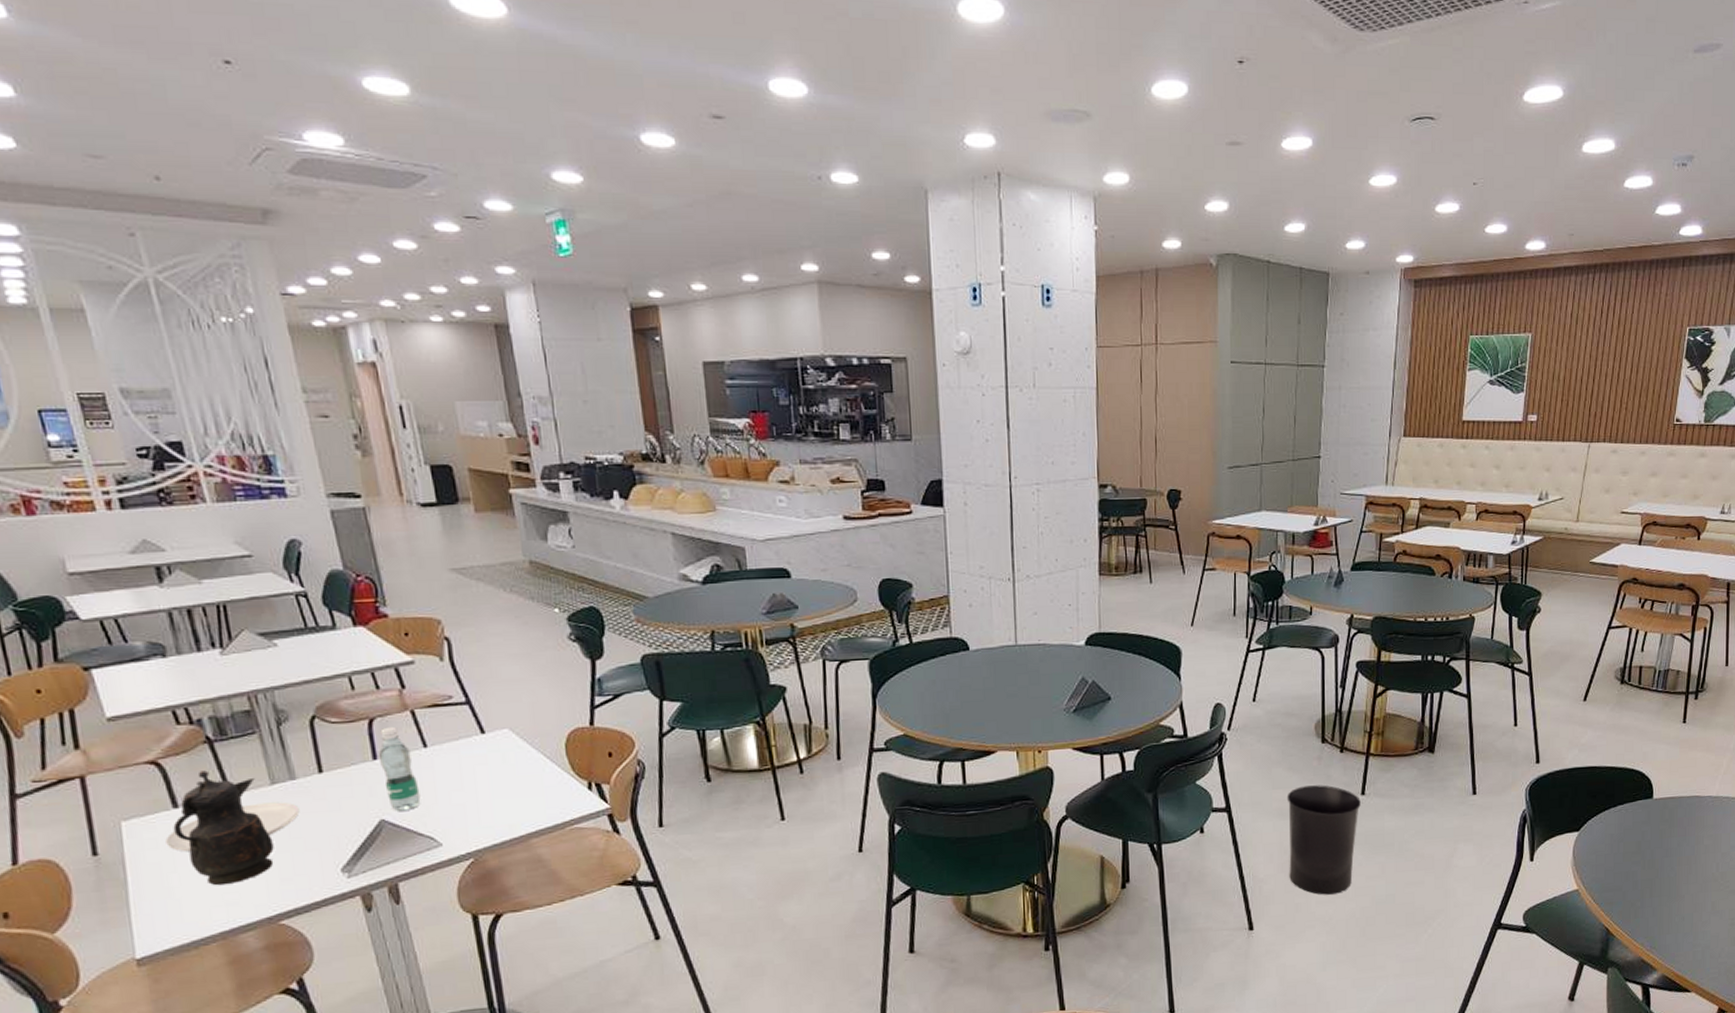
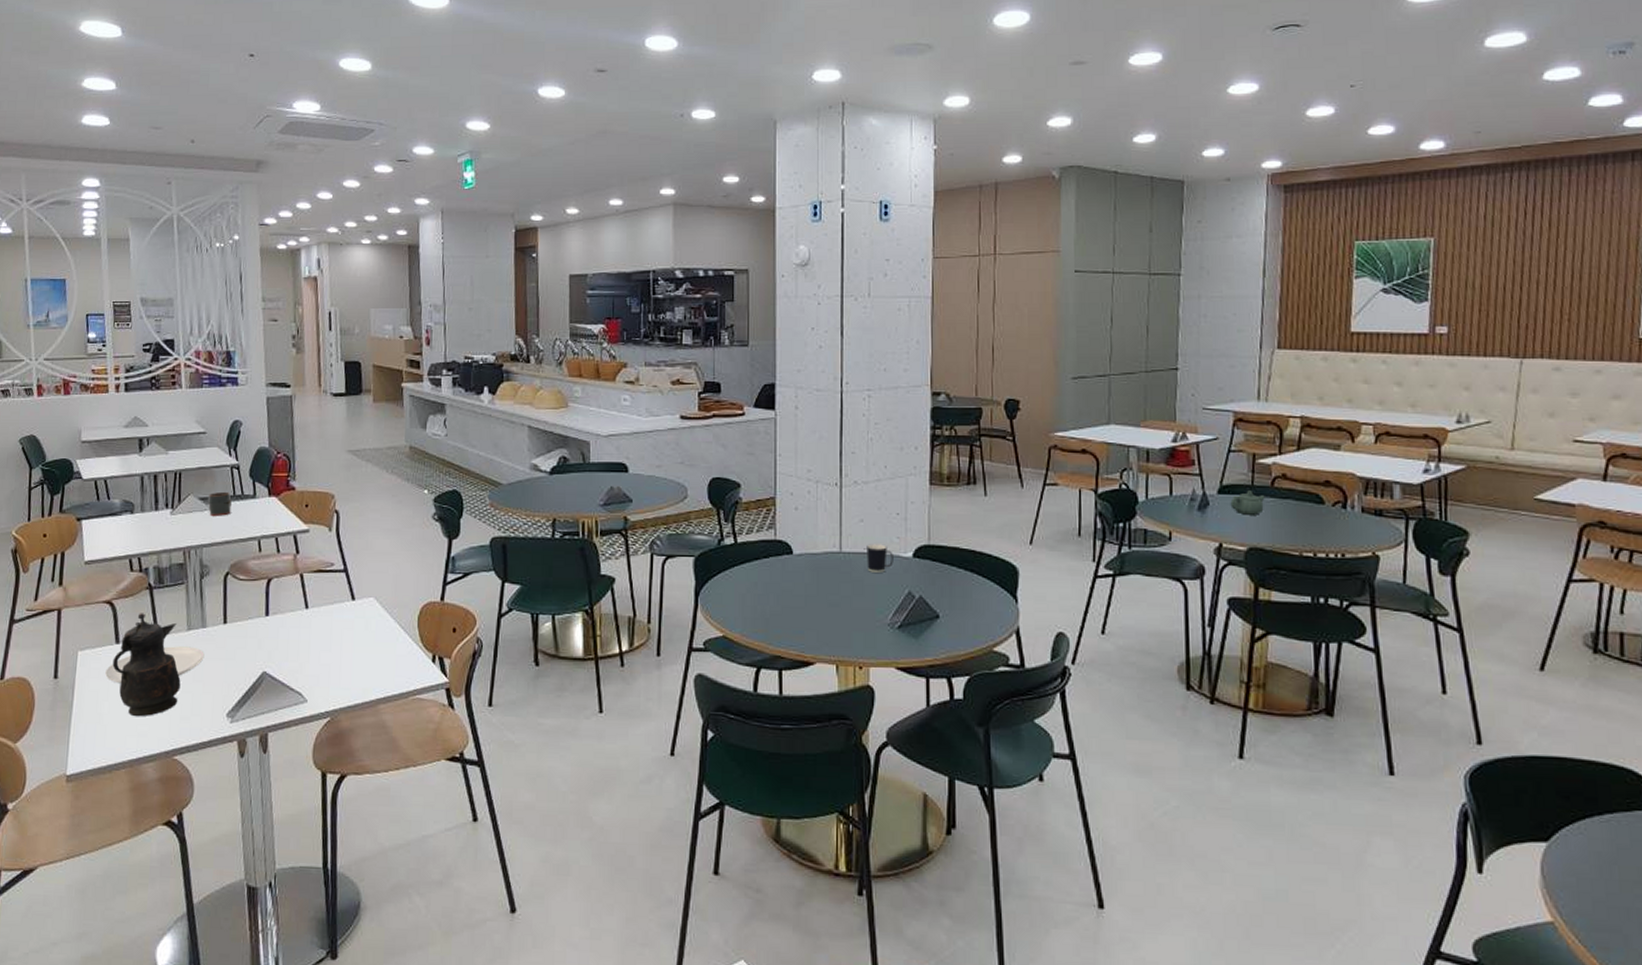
mug: none [269,624,305,653] -> present [207,491,232,516]
bottle: present [378,726,421,811] -> none [270,587,297,665]
mug: none [1041,635,1067,662] -> present [867,544,894,572]
waste bin: present [1286,785,1361,895] -> none [1144,739,1238,879]
teapot: none [1361,566,1389,588] -> present [1230,490,1265,515]

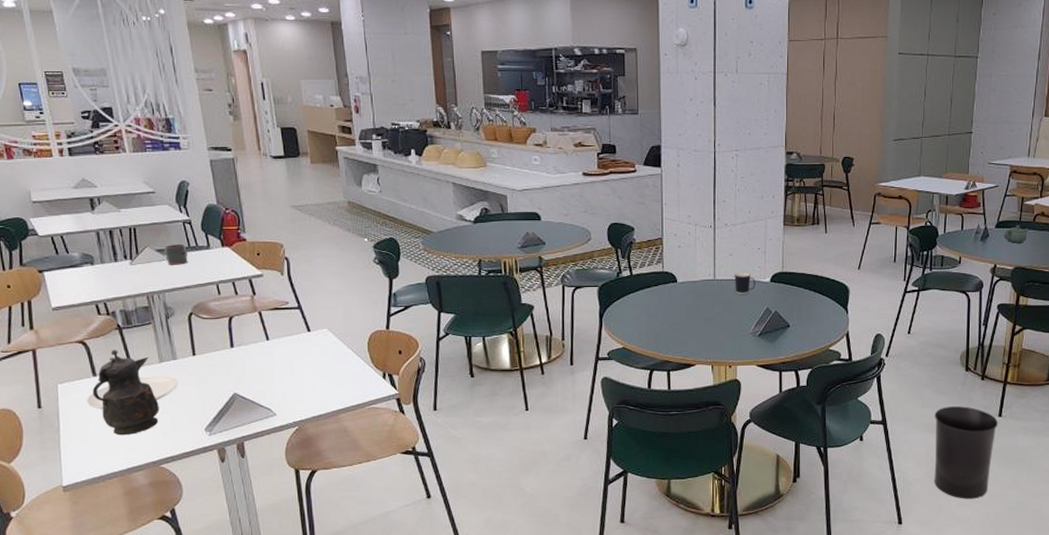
waste bin: none [1144,739,1238,879] -> present [934,406,998,499]

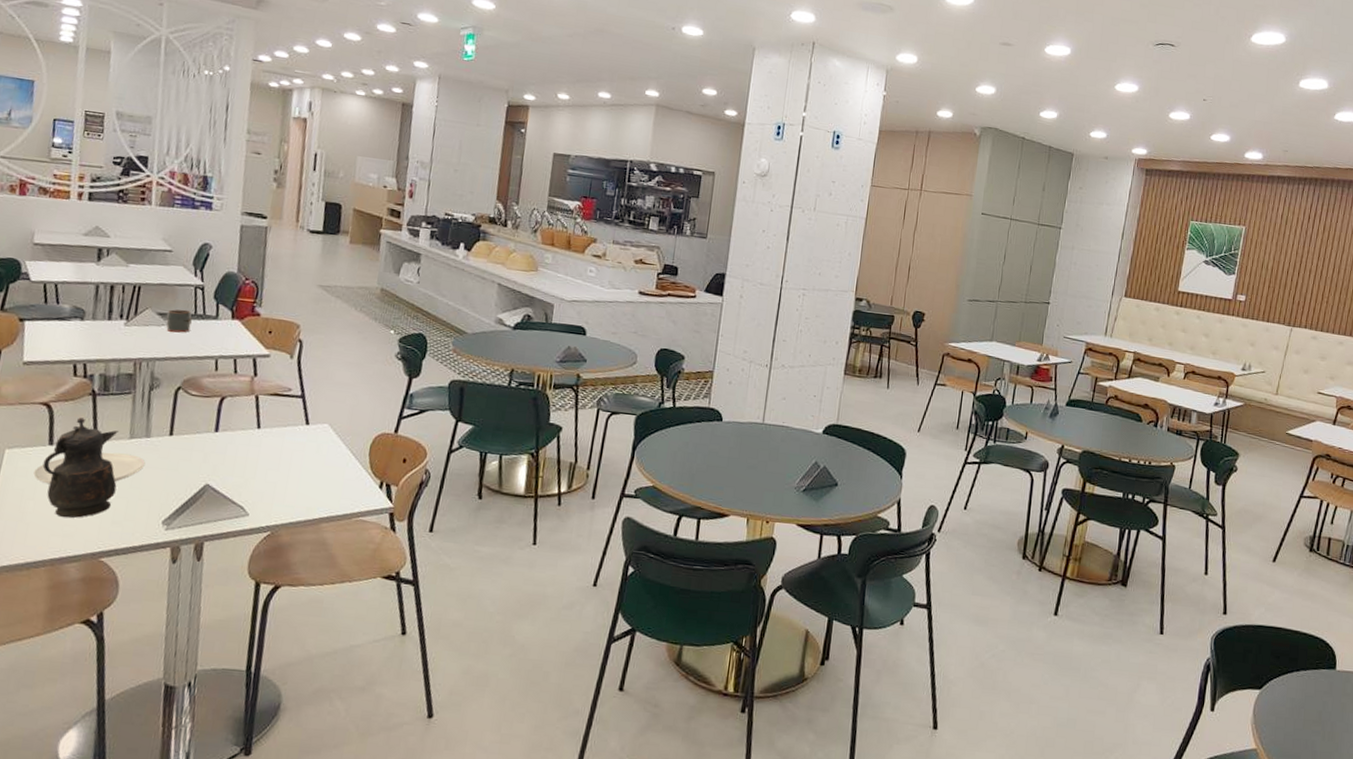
mug: present [735,272,755,294] -> none [783,419,807,444]
waste bin: present [934,406,998,499] -> none [977,597,1053,708]
teapot: present [1004,225,1028,243] -> none [1074,405,1100,426]

